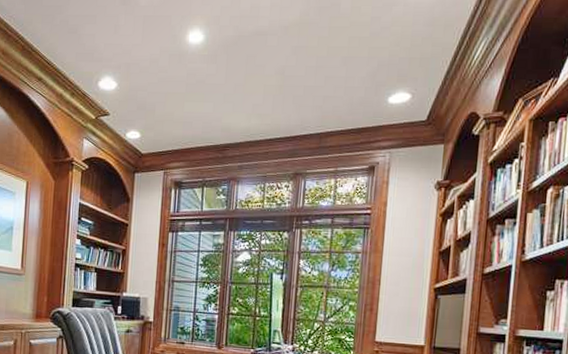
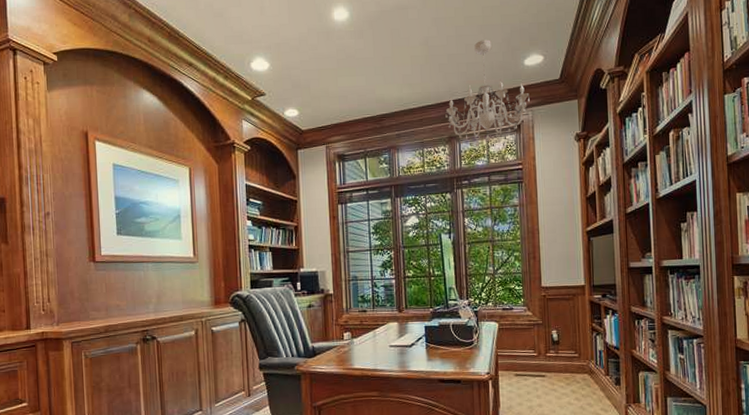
chandelier: none [293,72,390,186] -> present [445,39,530,146]

